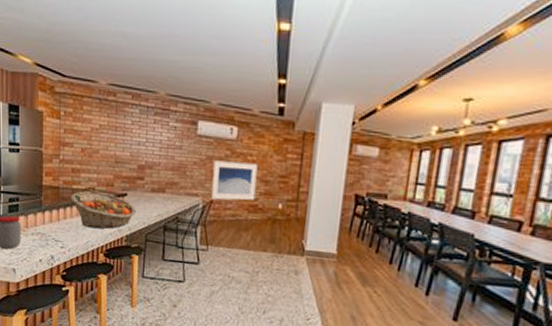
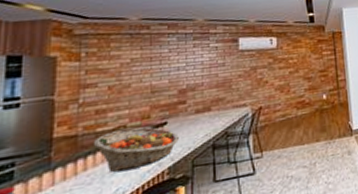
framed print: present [212,160,258,201] -> none [258,65,301,106]

